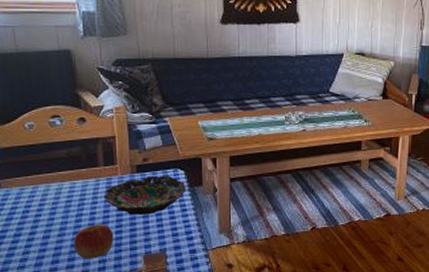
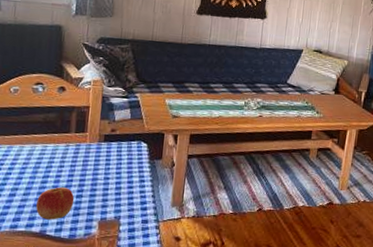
bowl: present [103,175,186,215] -> none [70,145,147,182]

